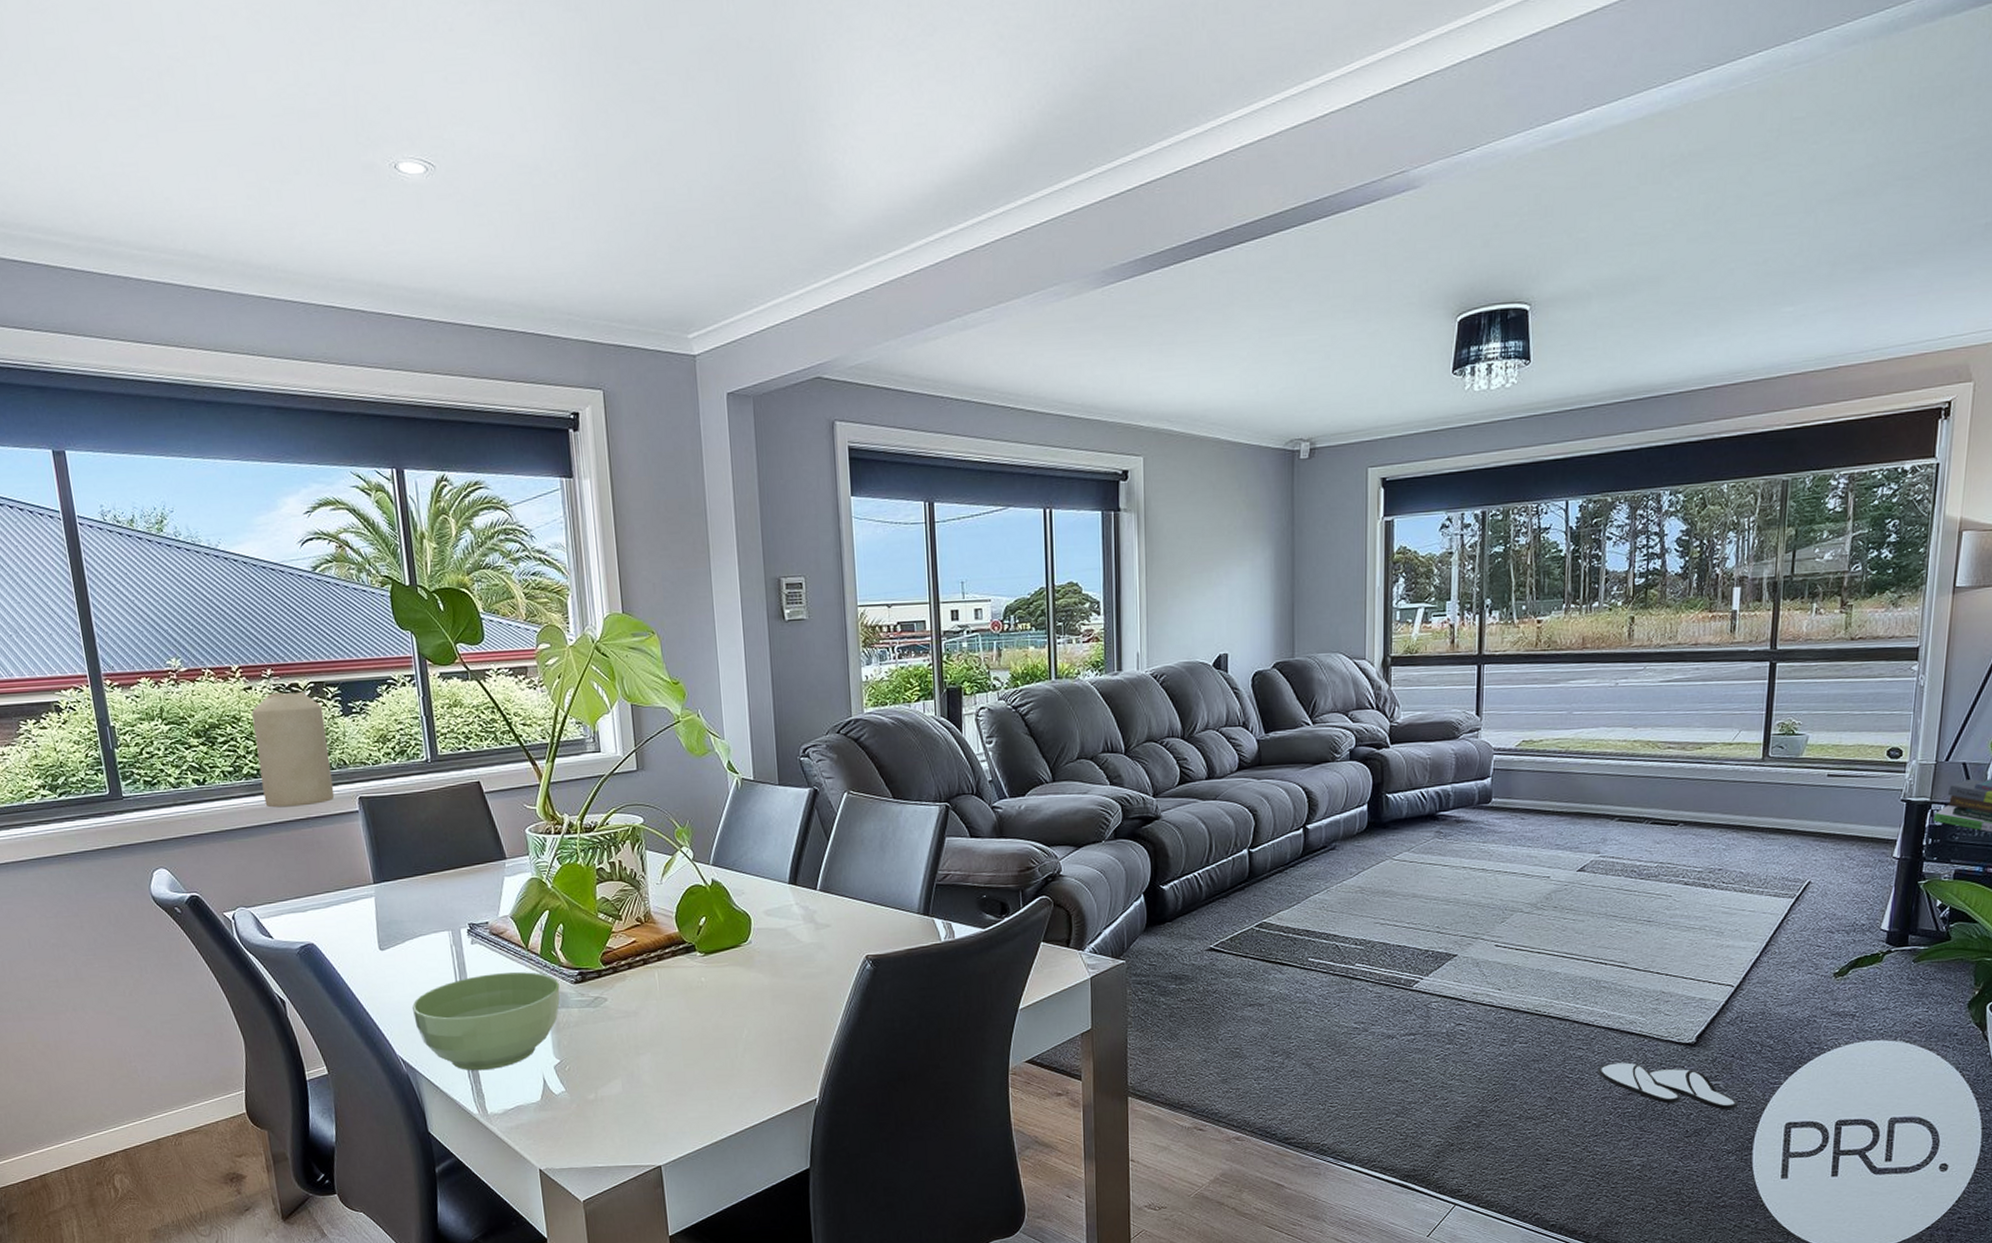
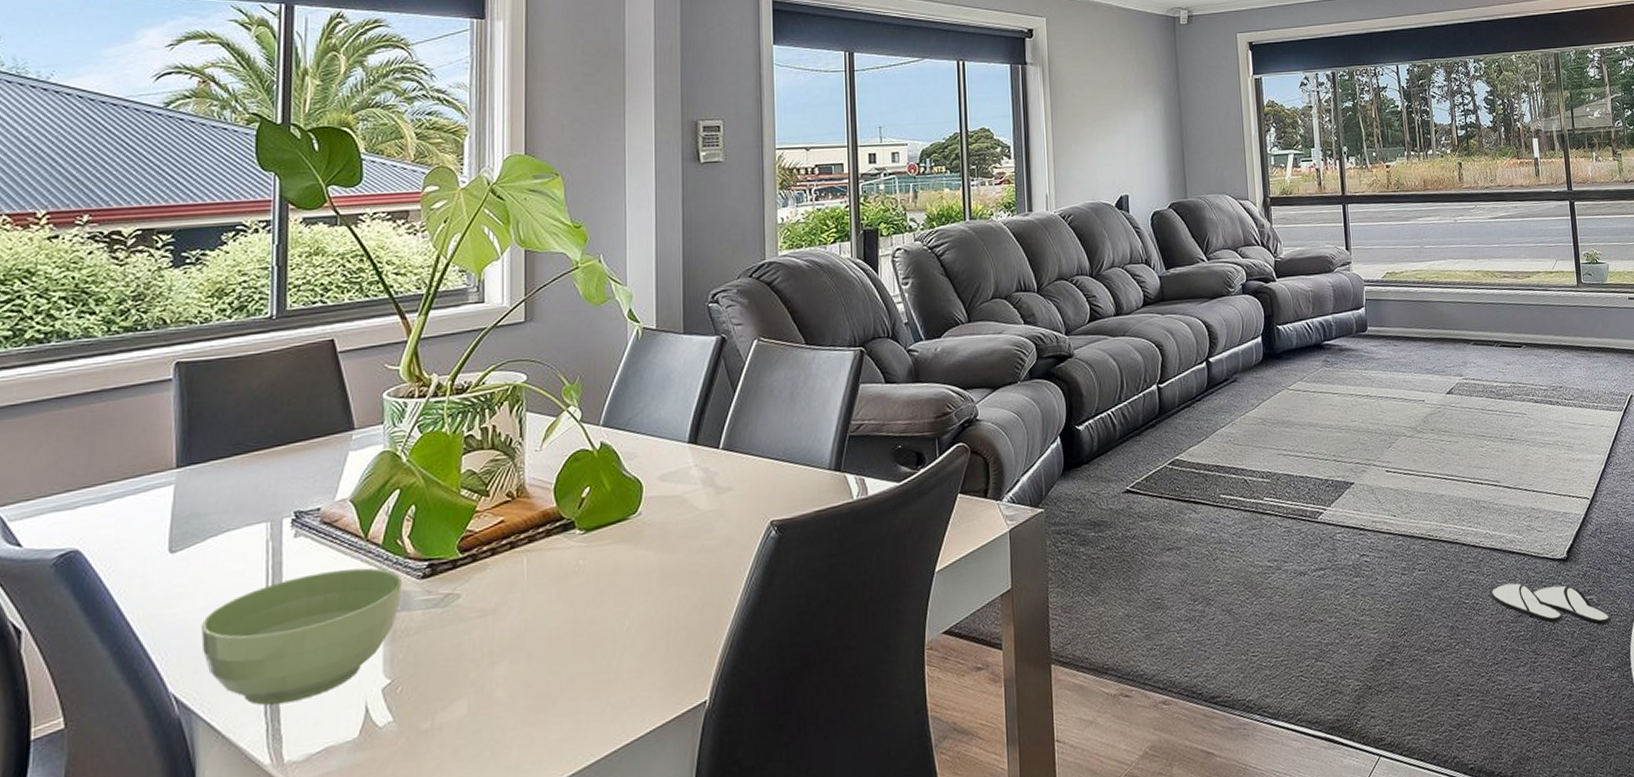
candle: present [251,691,335,808] -> none [47,239,148,379]

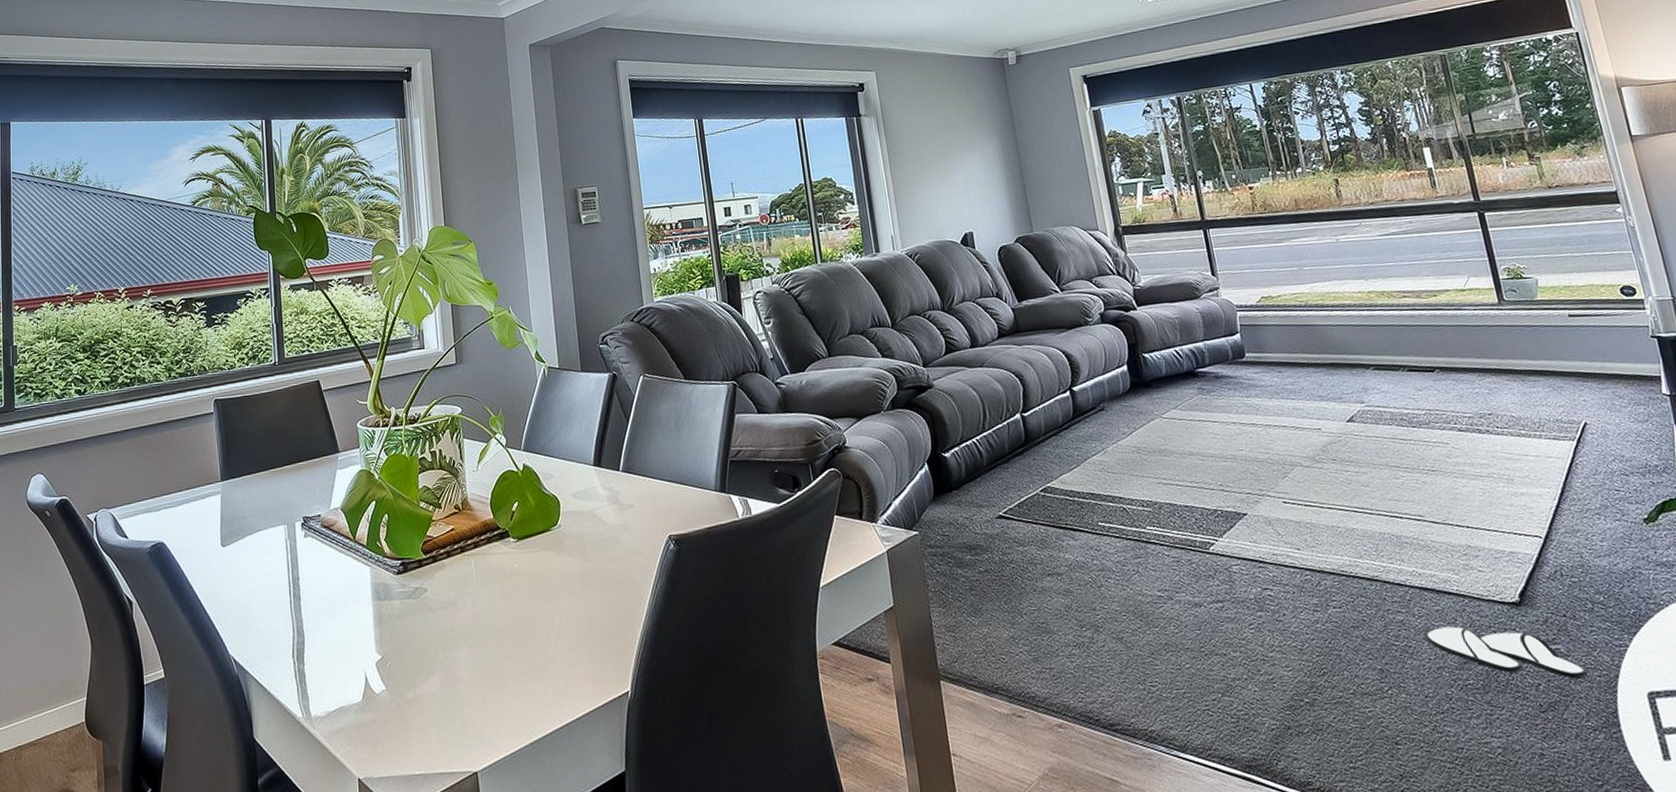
bowl: present [200,568,402,706] -> none [246,564,384,670]

